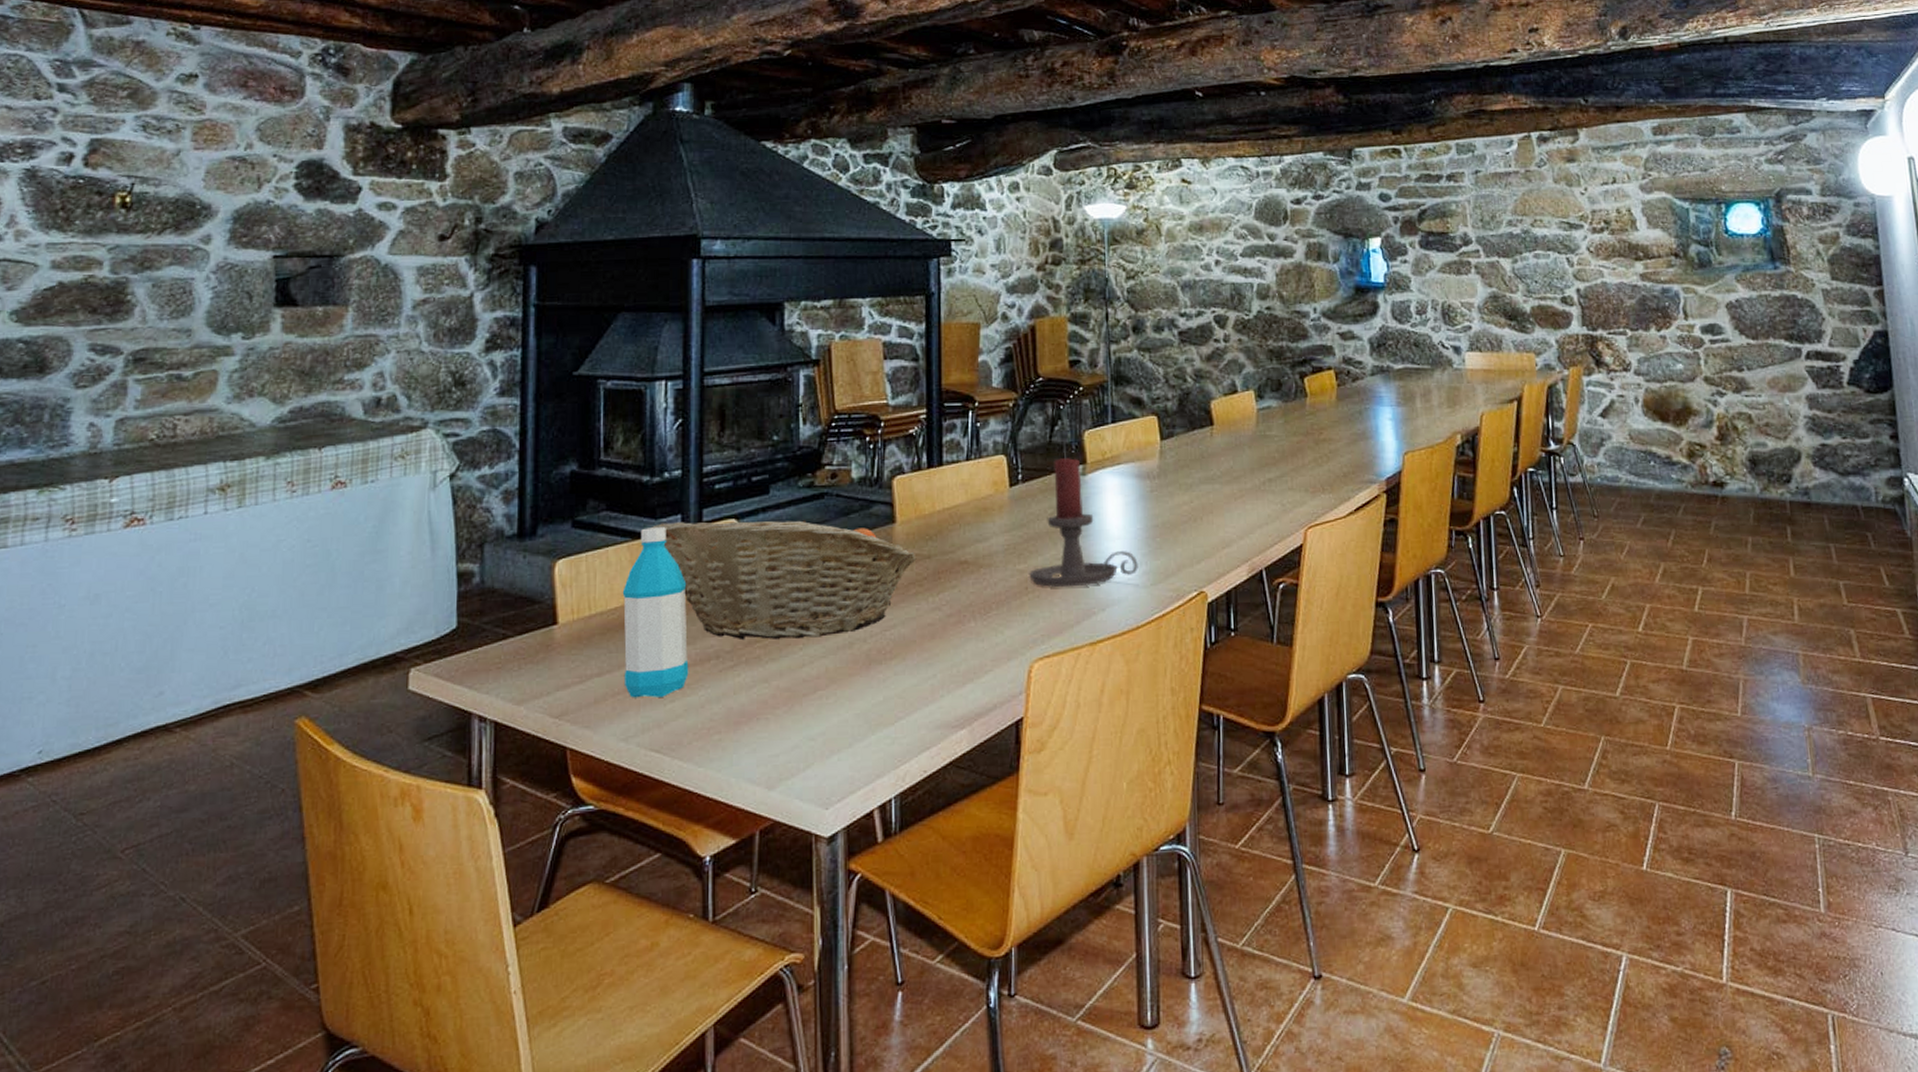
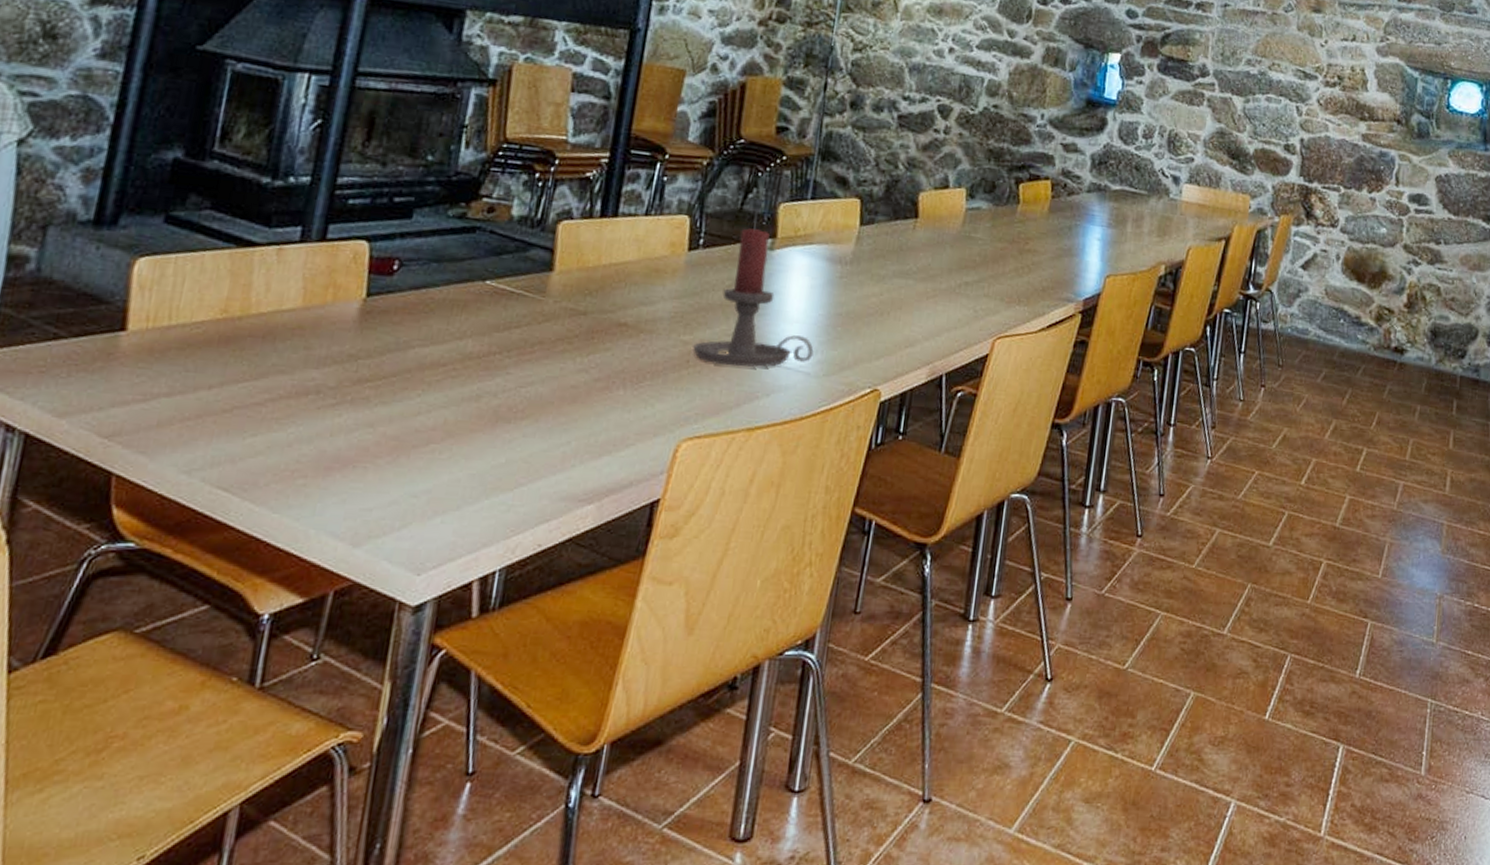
water bottle: present [622,527,689,698] -> none [198,235,296,429]
fruit basket: present [650,520,917,641] -> none [261,233,571,385]

